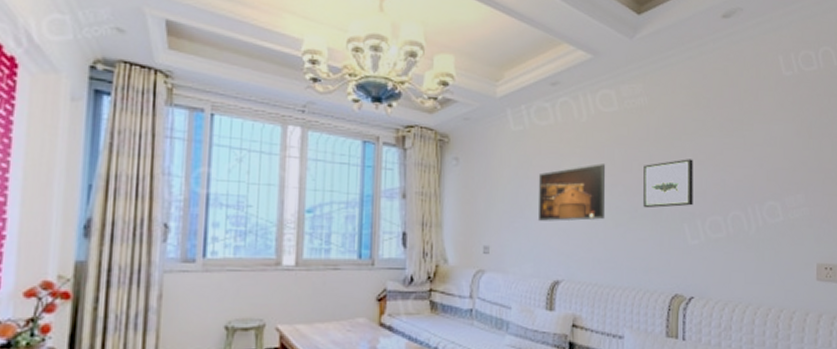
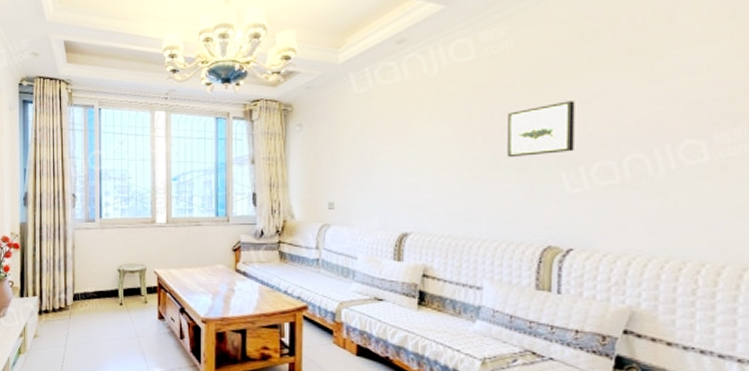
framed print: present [538,163,606,221] -> none [383,116,461,177]

